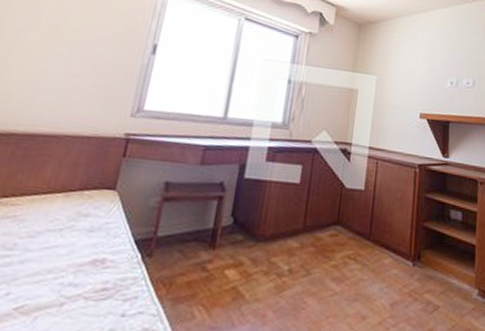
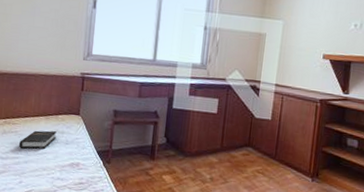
hardback book: none [15,213,78,242] -> present [19,130,57,149]

